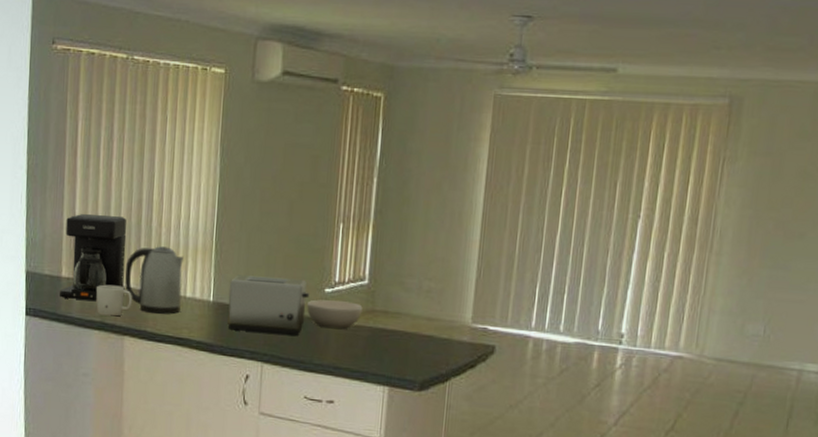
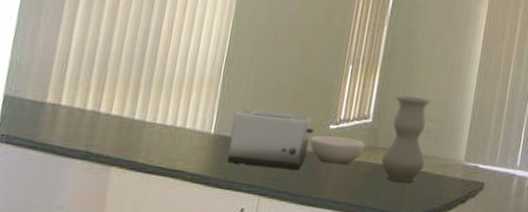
coffee maker: present [59,214,127,301] -> none [40,39,130,129]
mug: present [95,284,133,317] -> none [81,112,126,146]
kettle: present [124,246,184,314] -> none [119,76,188,145]
vase: none [382,253,431,347] -> present [381,95,431,183]

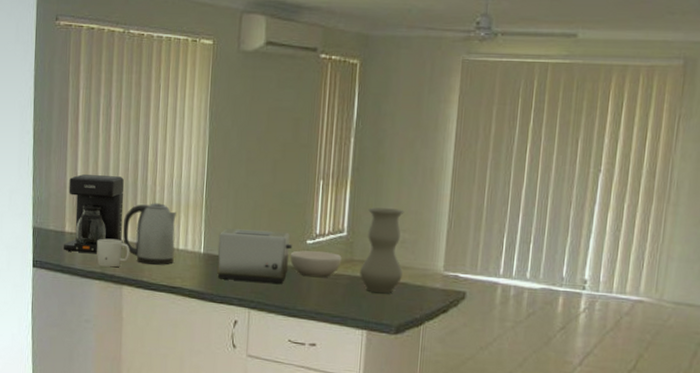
coffee maker: none [40,39,130,129] -> present [63,174,124,253]
mug: none [81,112,126,146] -> present [96,238,131,268]
kettle: none [119,76,188,145] -> present [122,203,176,265]

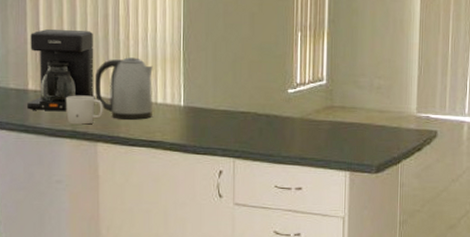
toaster: present [217,228,293,284] -> none [198,80,274,132]
bowl: present [290,250,342,278] -> none [273,99,323,125]
vase: present [360,207,405,294] -> none [340,57,380,137]

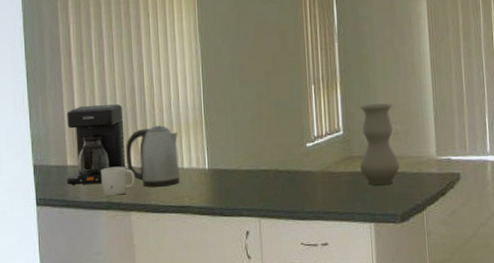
vase: none [340,57,380,137] -> present [359,103,400,186]

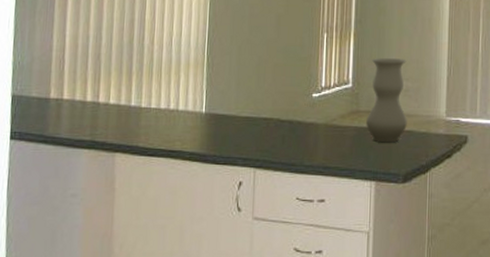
coffee maker: present [66,104,128,185] -> none [47,36,118,120]
mug: present [100,166,136,196] -> none [86,103,125,134]
kettle: present [125,125,180,187] -> none [116,63,176,128]

